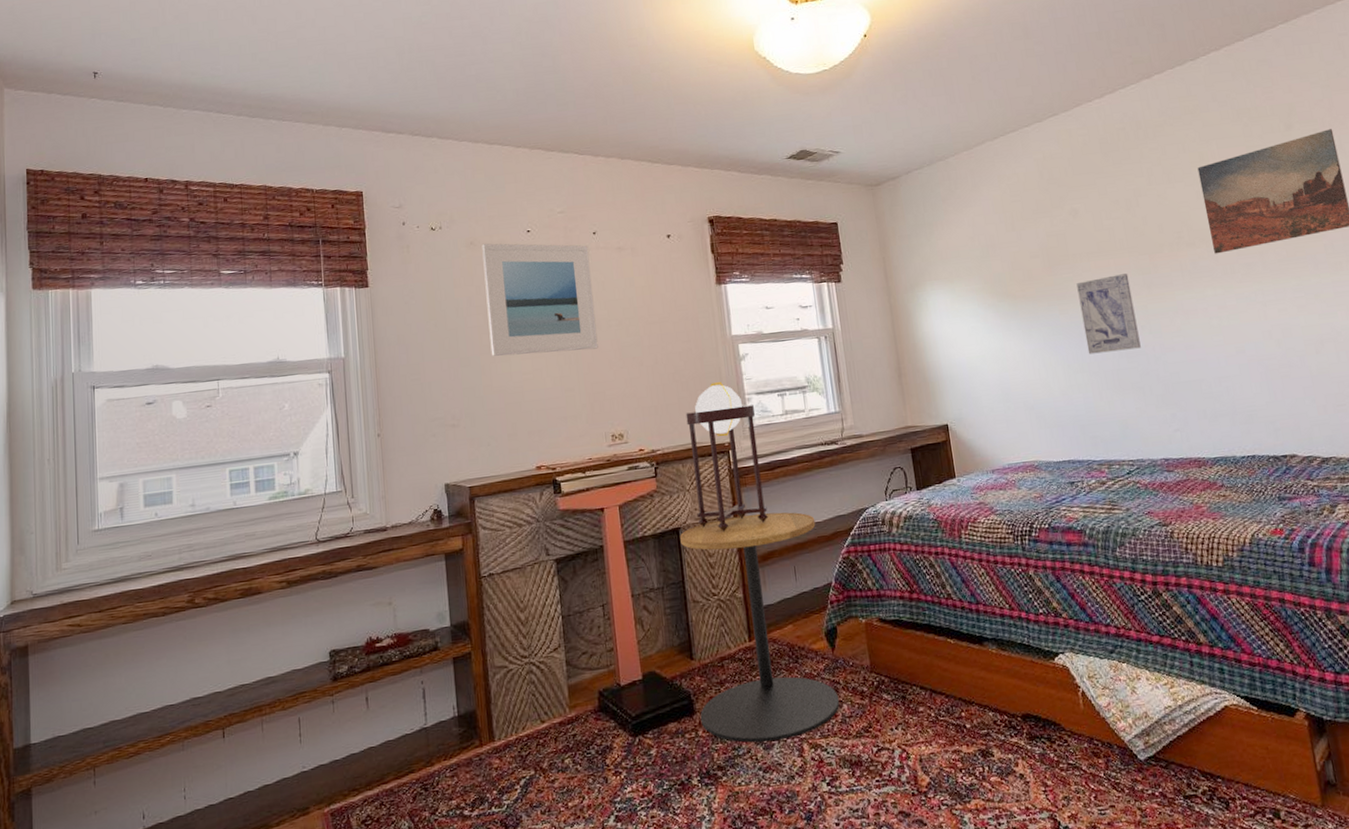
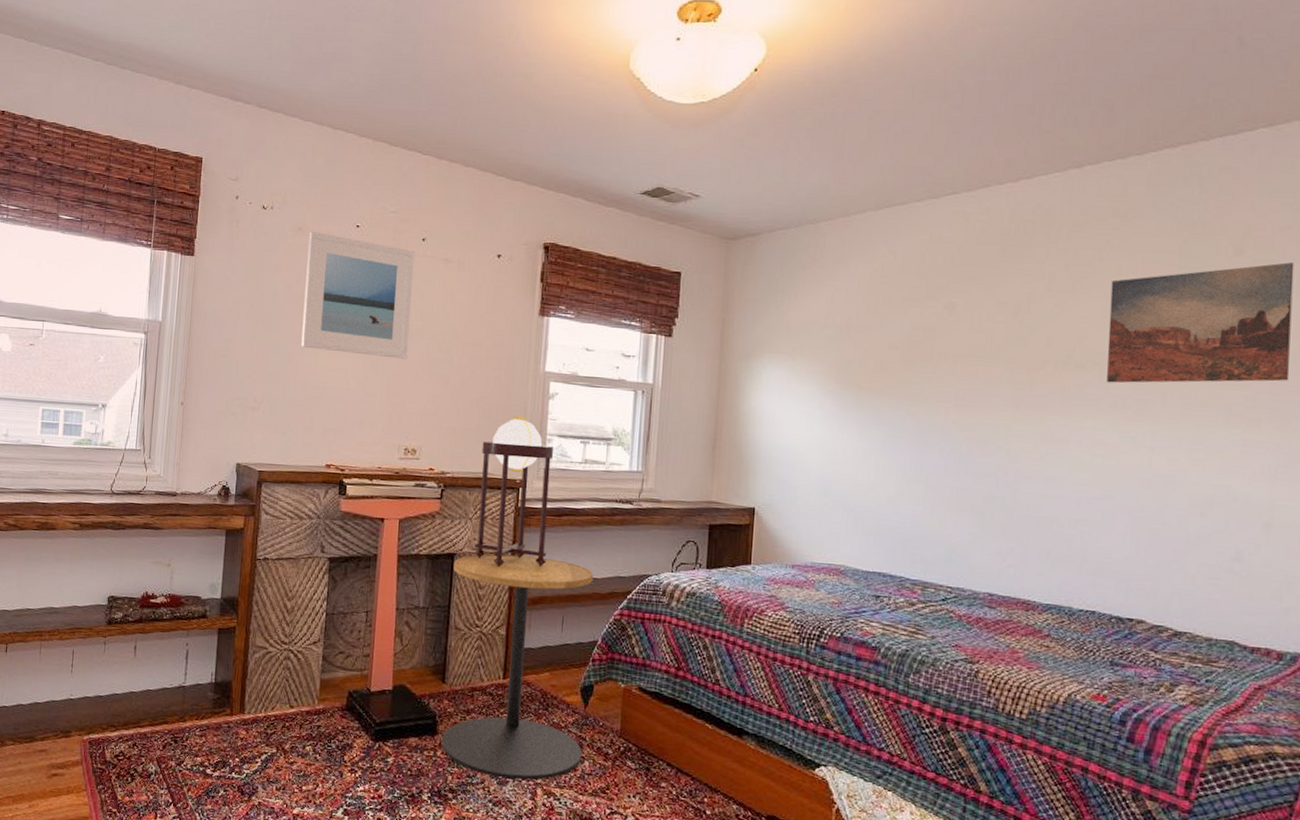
wall art: present [1076,273,1141,354] -> none [929,384,997,470]

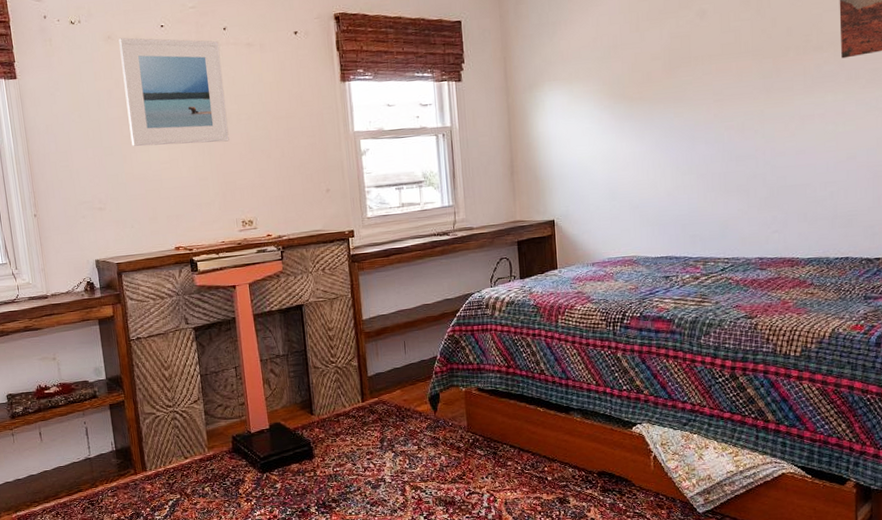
side table: present [441,554,594,780] -> none [303,294,439,483]
table lamp: present [474,416,553,568] -> none [310,175,383,310]

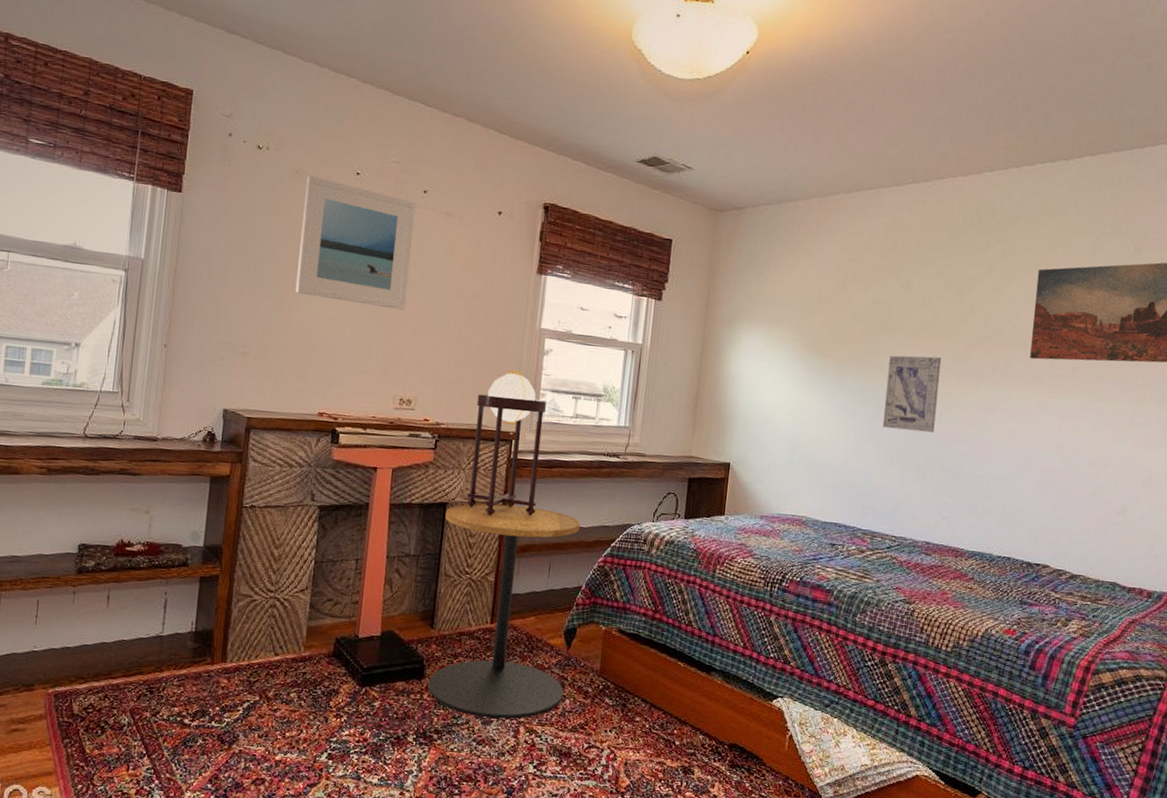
side table: none [303,294,439,483] -> present [428,503,580,719]
table lamp: none [310,175,383,310] -> present [466,370,546,517]
wall art: none [695,77,752,157] -> present [882,355,942,433]

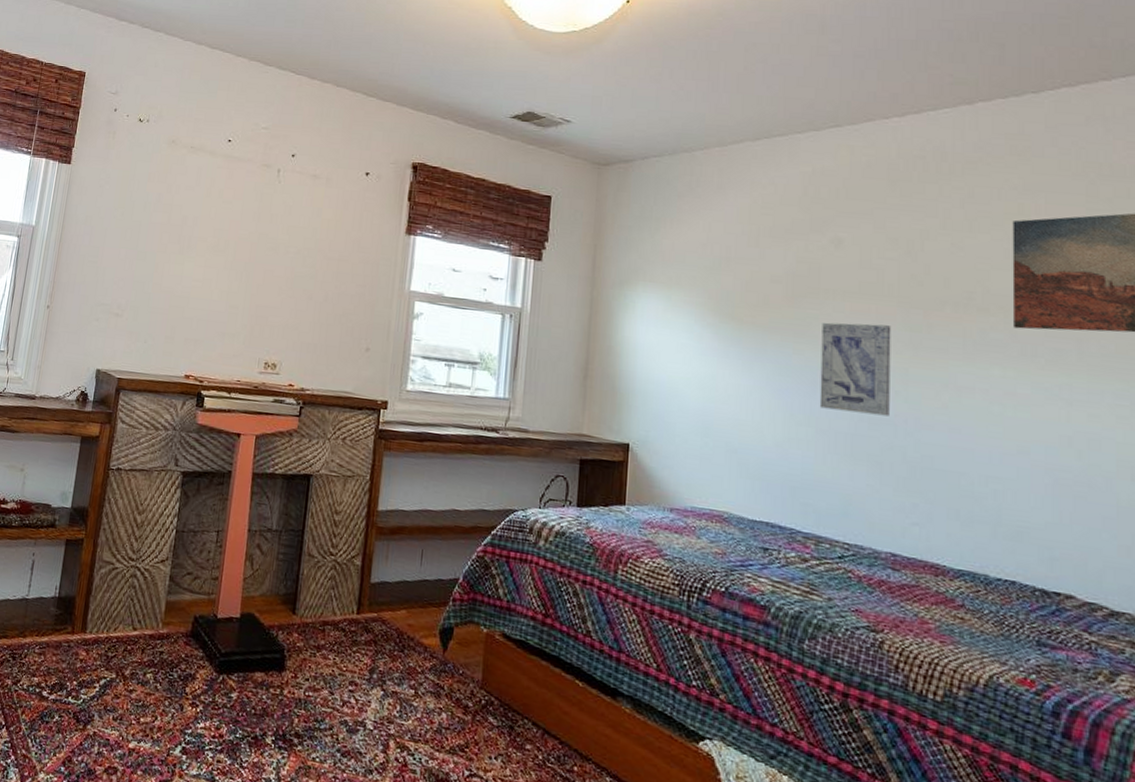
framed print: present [295,176,416,310] -> none [167,145,284,272]
side table: present [428,503,580,719] -> none [288,477,456,730]
table lamp: present [466,370,546,517] -> none [331,335,417,495]

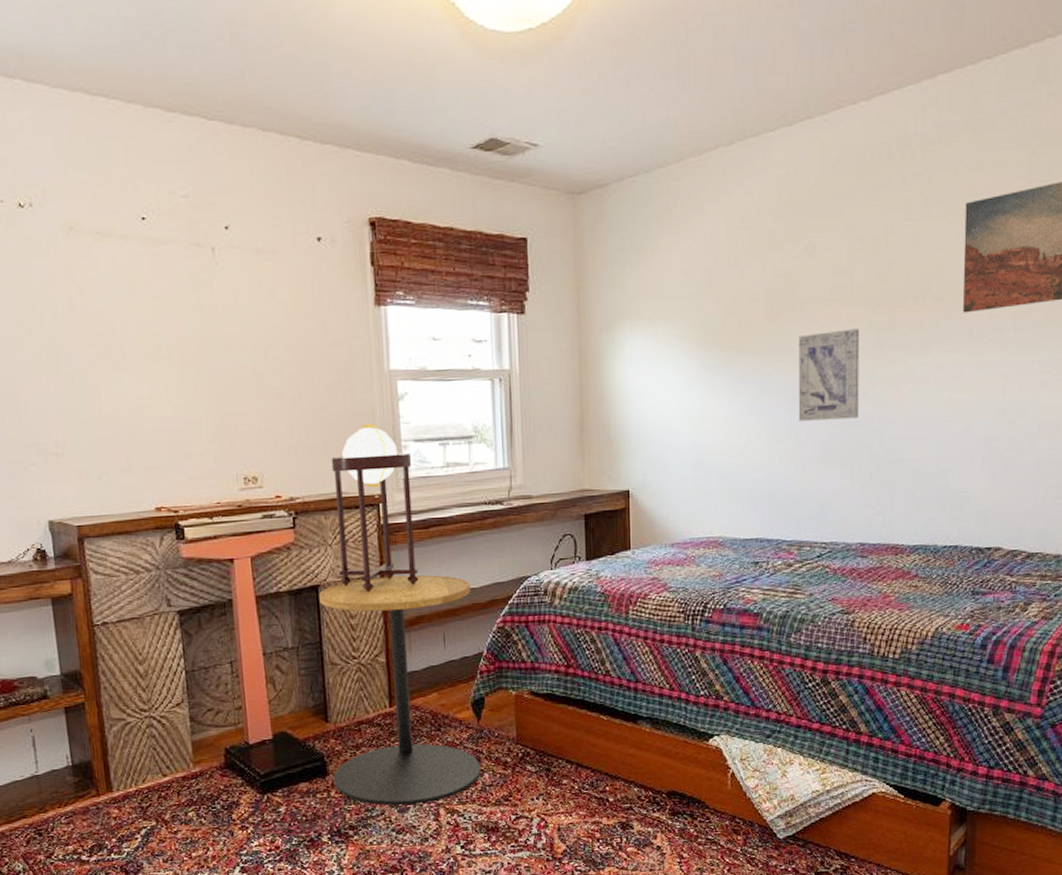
side table: none [288,477,456,730] -> present [319,575,481,806]
table lamp: none [331,335,417,495] -> present [331,424,419,593]

